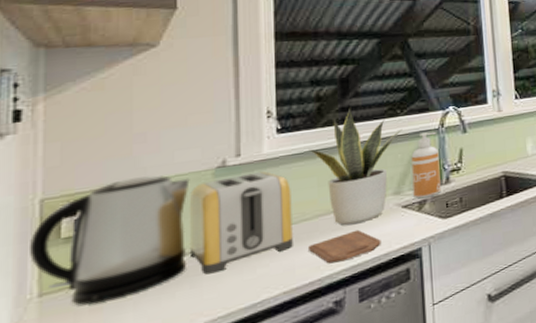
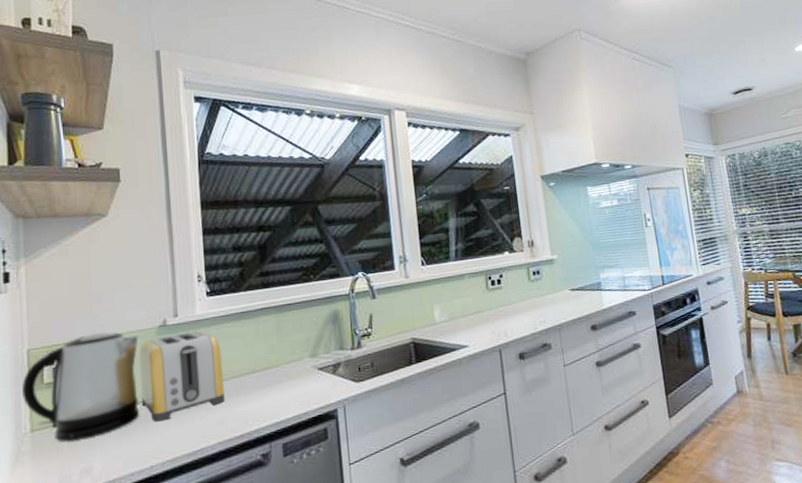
cutting board: present [307,229,382,263] -> none [237,388,301,418]
potted plant: present [308,108,403,226] -> none [234,273,316,384]
soap dispenser: present [411,131,441,199] -> none [325,297,353,362]

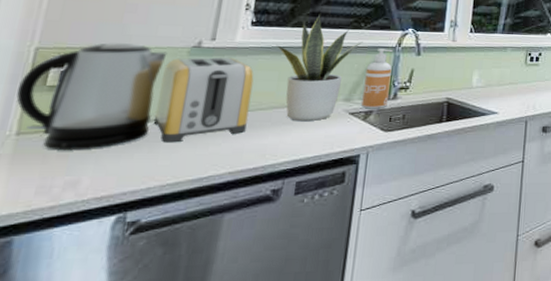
potted plant: none [234,273,316,384] -> present [276,14,363,122]
soap dispenser: none [325,297,353,362] -> present [361,48,393,109]

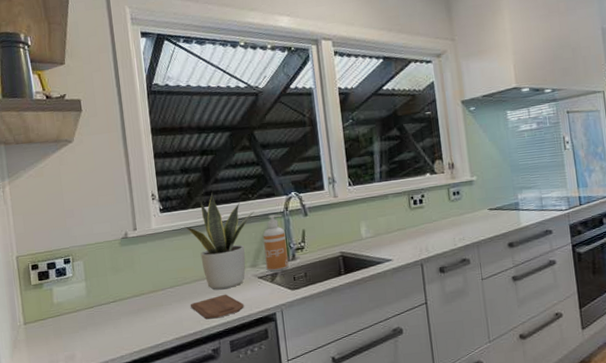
kettle: present [15,43,168,151] -> none [14,242,110,333]
toaster: present [153,57,254,143] -> none [106,242,180,319]
cutting board: none [257,127,325,154] -> present [190,294,244,319]

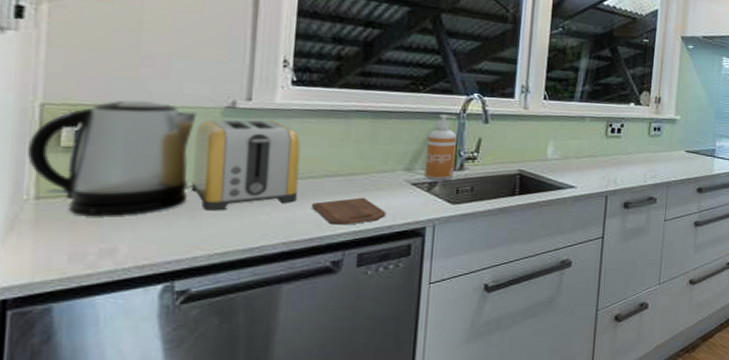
kettle: none [14,242,110,333] -> present [28,100,197,217]
toaster: none [106,242,180,319] -> present [190,119,301,211]
potted plant: present [184,193,254,290] -> none [322,74,423,192]

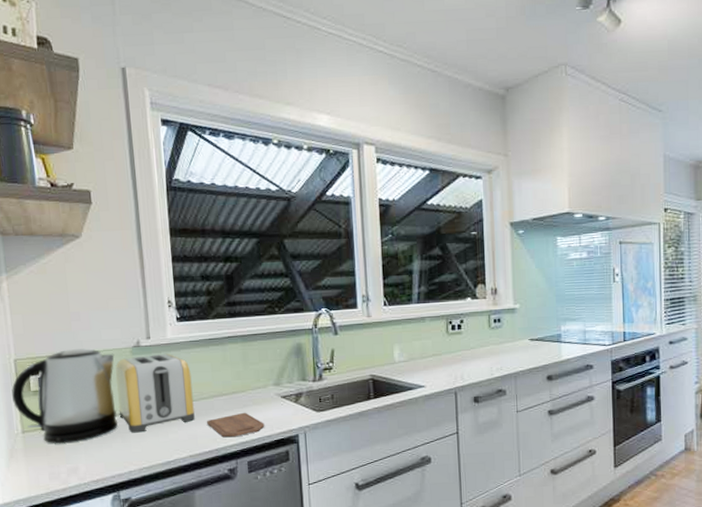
soap dispenser: present [425,114,457,180] -> none [288,331,315,392]

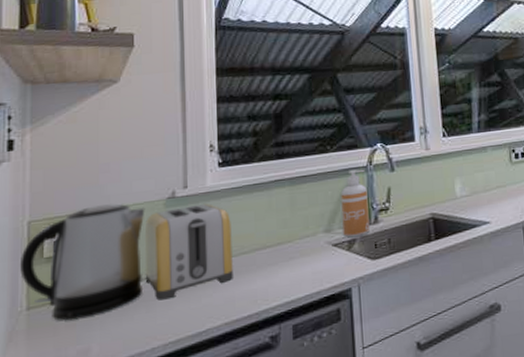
cutting board: present [206,412,265,437] -> none [246,266,313,297]
soap dispenser: none [288,331,315,392] -> present [341,169,370,238]

